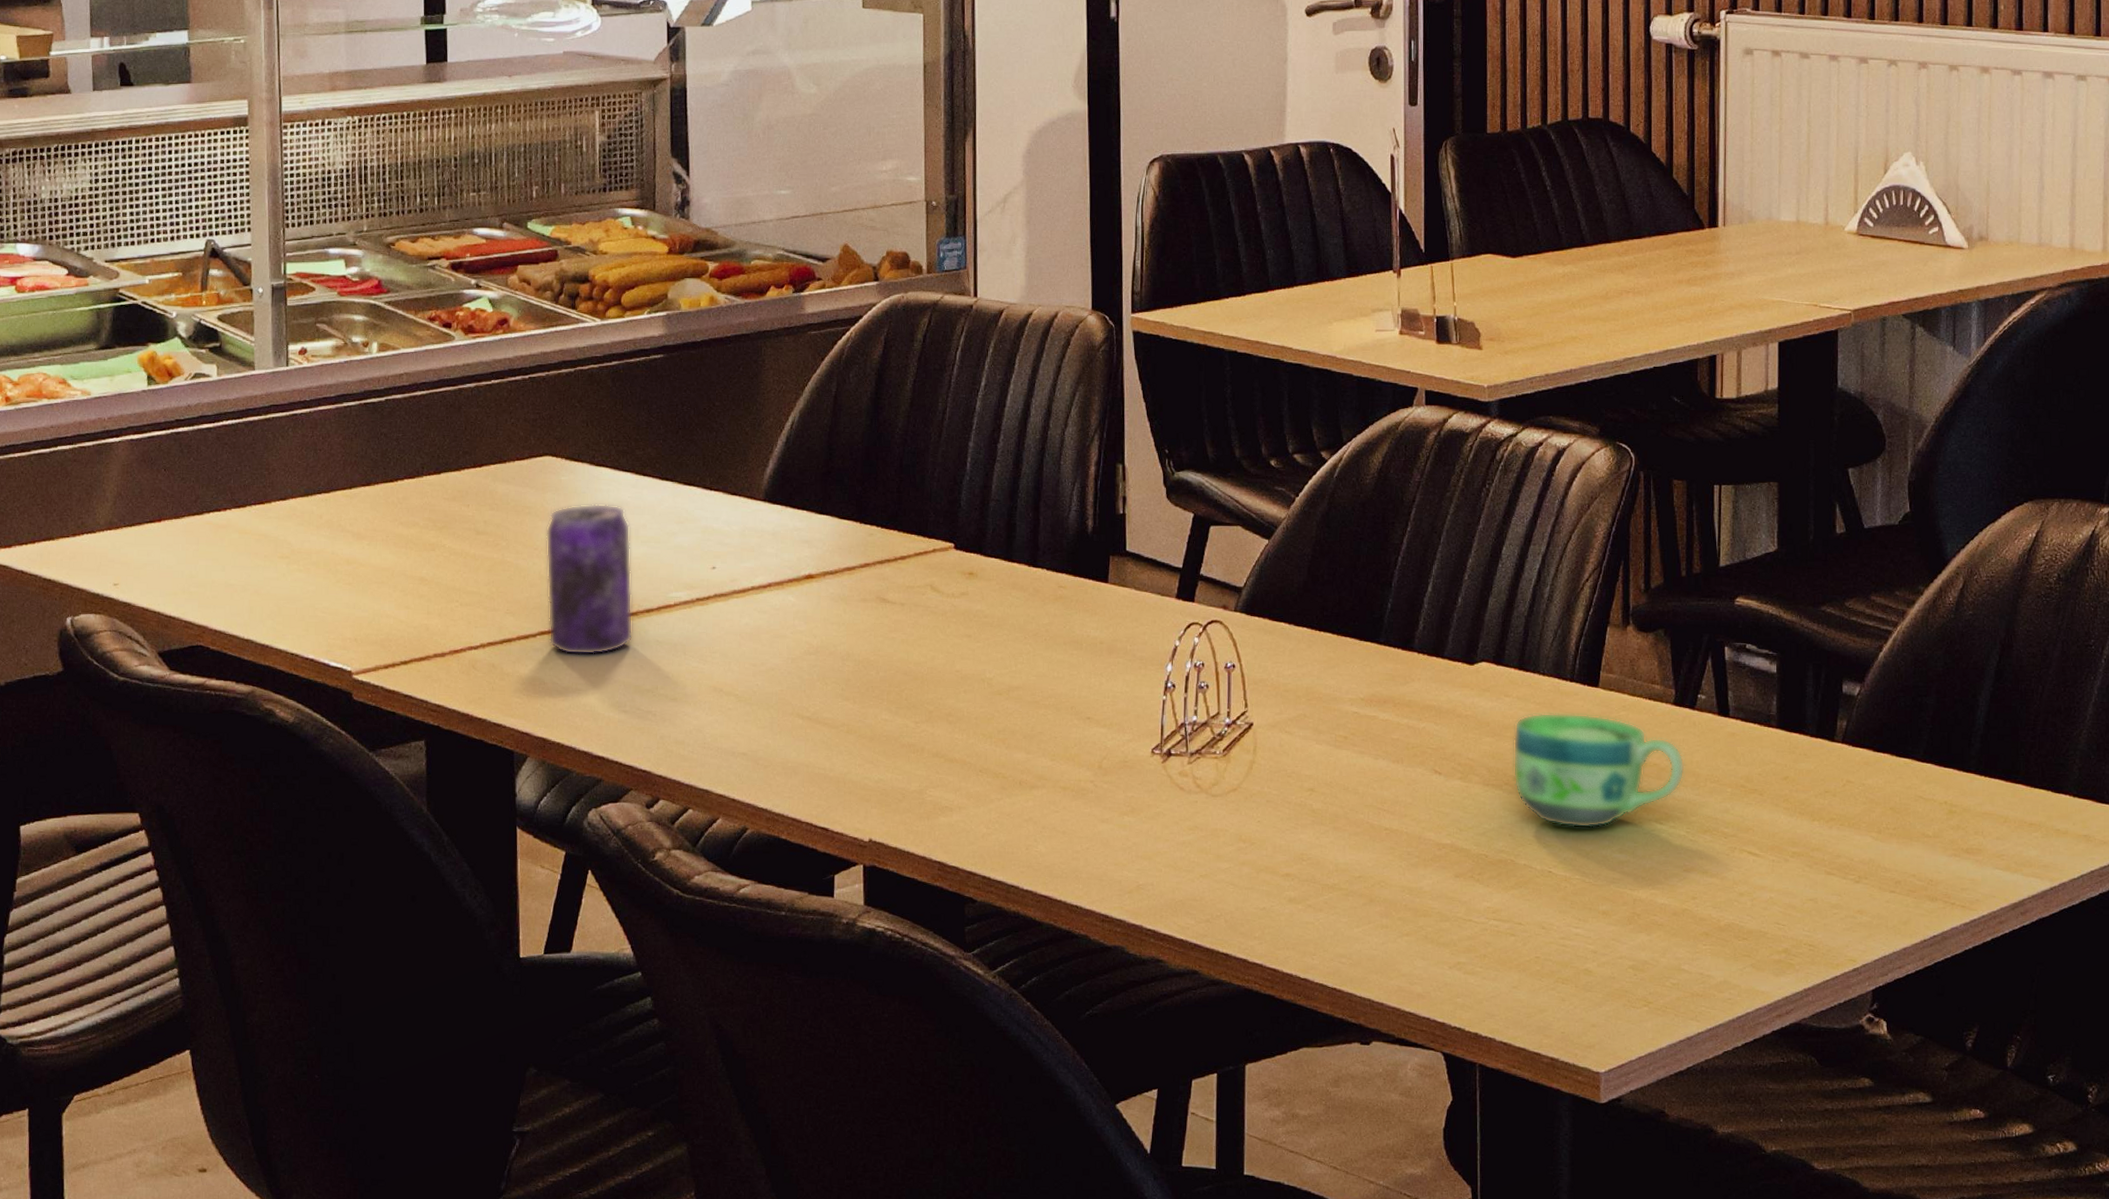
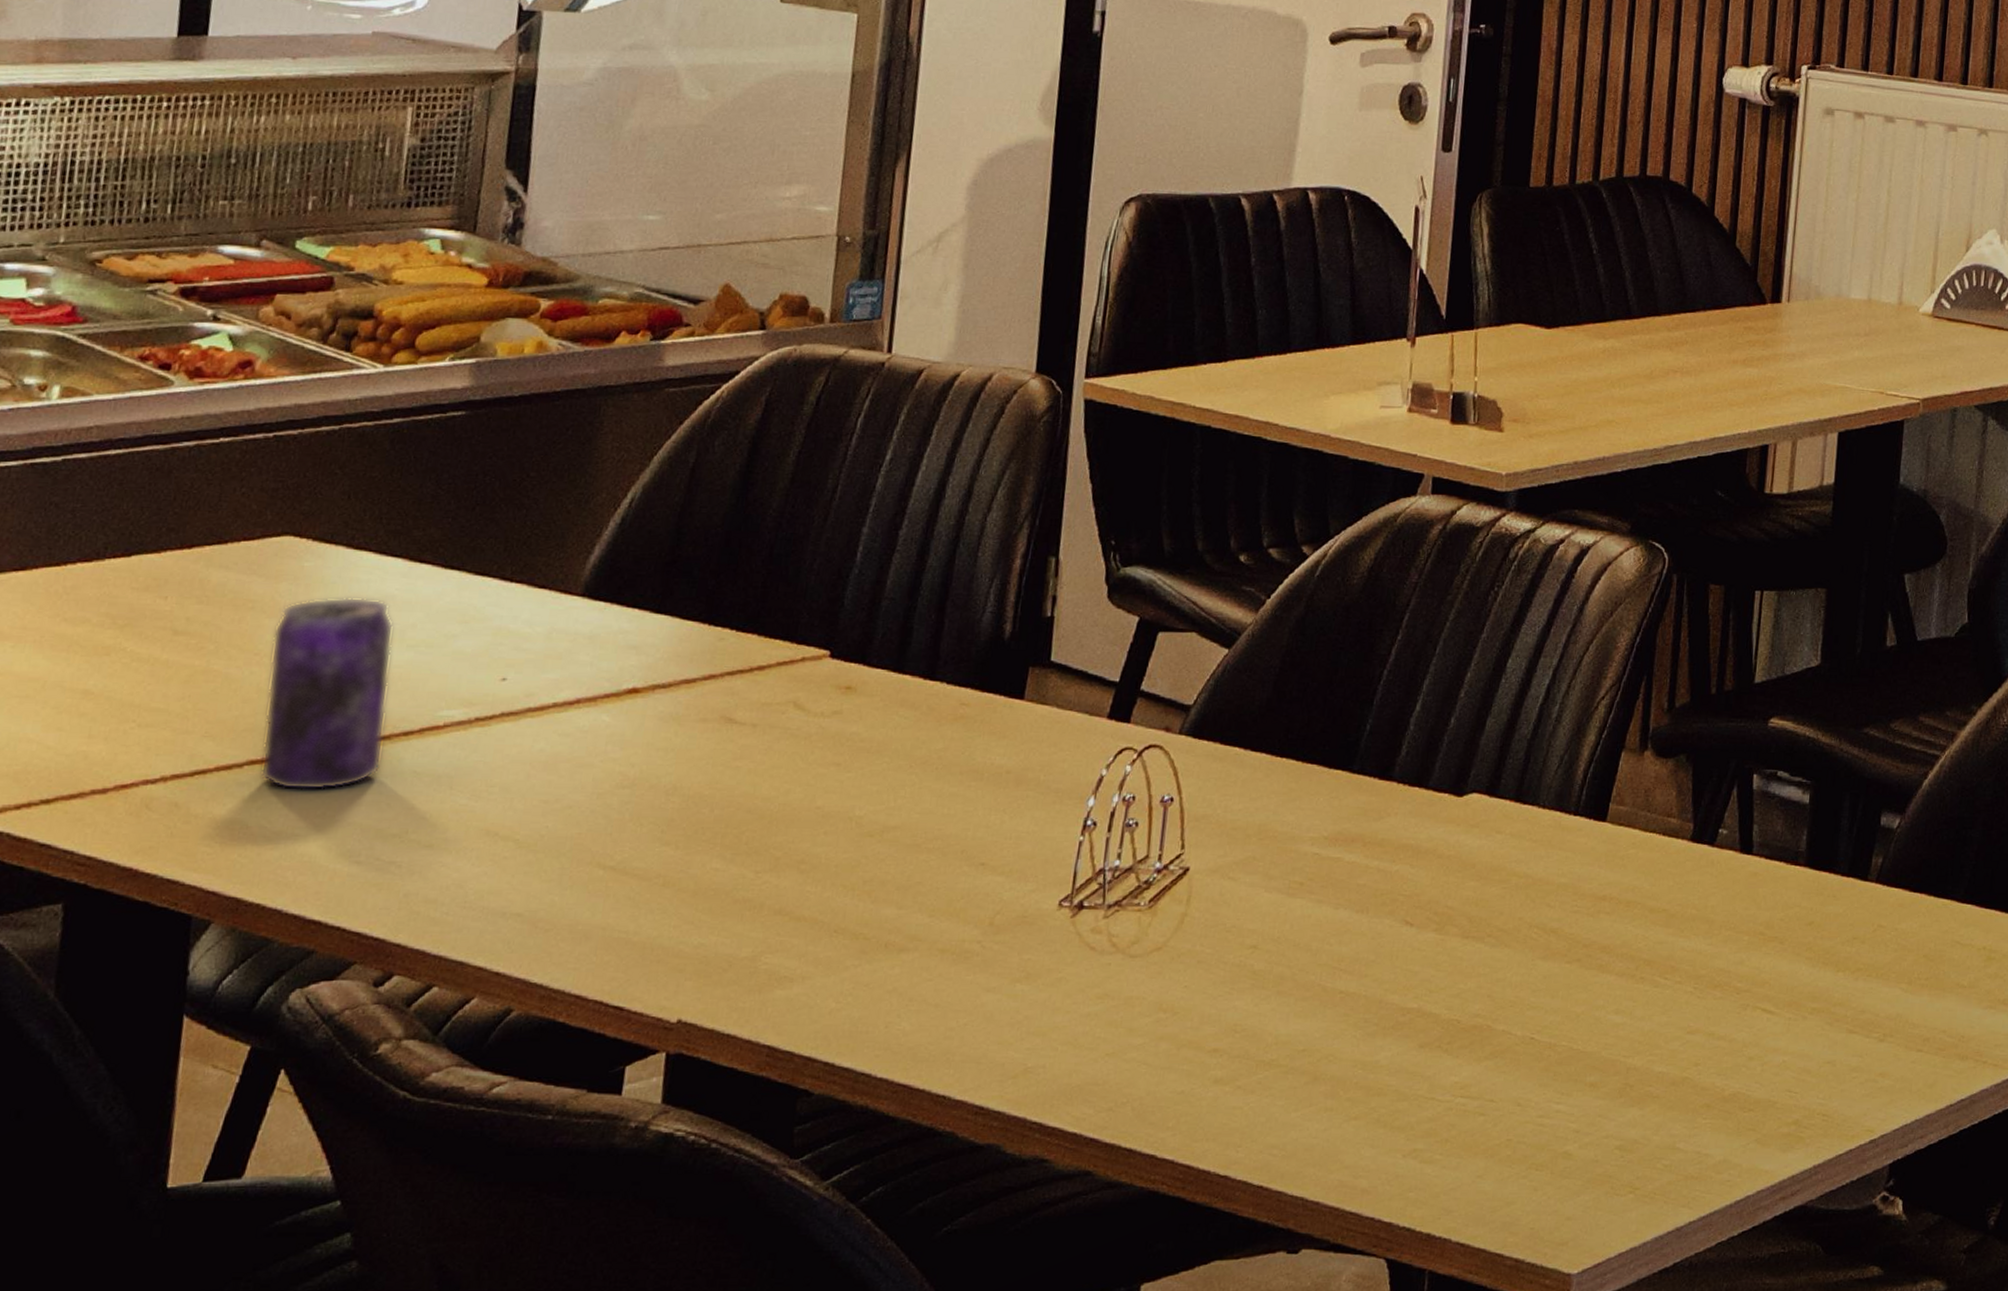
cup: present [1513,712,1685,829] -> none [1498,851,1698,986]

